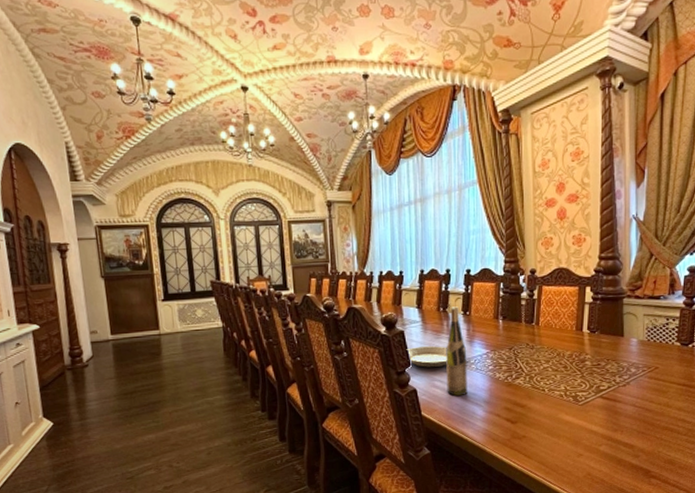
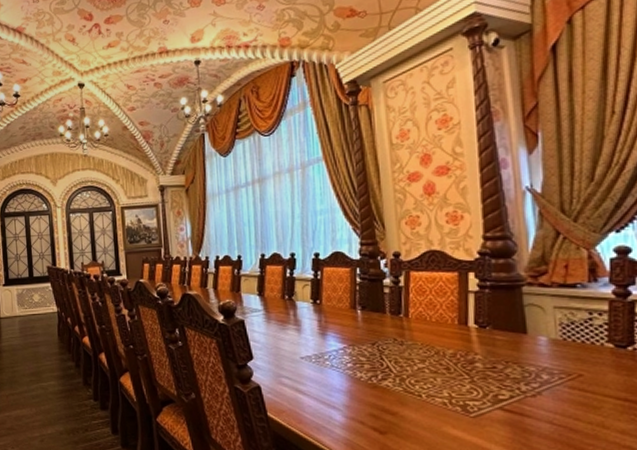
plate: present [406,346,447,367] -> none [247,338,296,362]
wine bottle: present [446,306,468,396] -> none [293,294,322,396]

